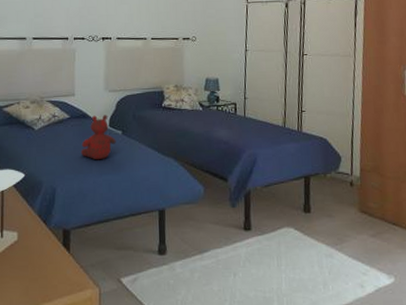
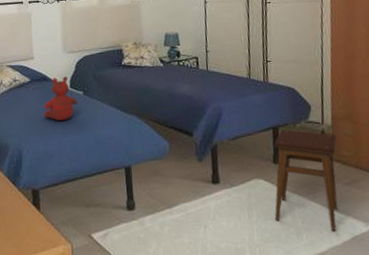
stool: none [302,178,365,283] -> present [274,129,338,232]

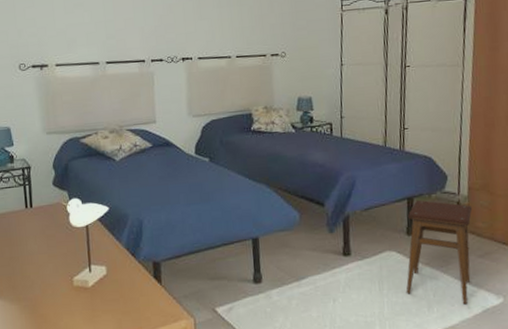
teddy bear: present [43,76,78,122] -> none [166,142,204,190]

